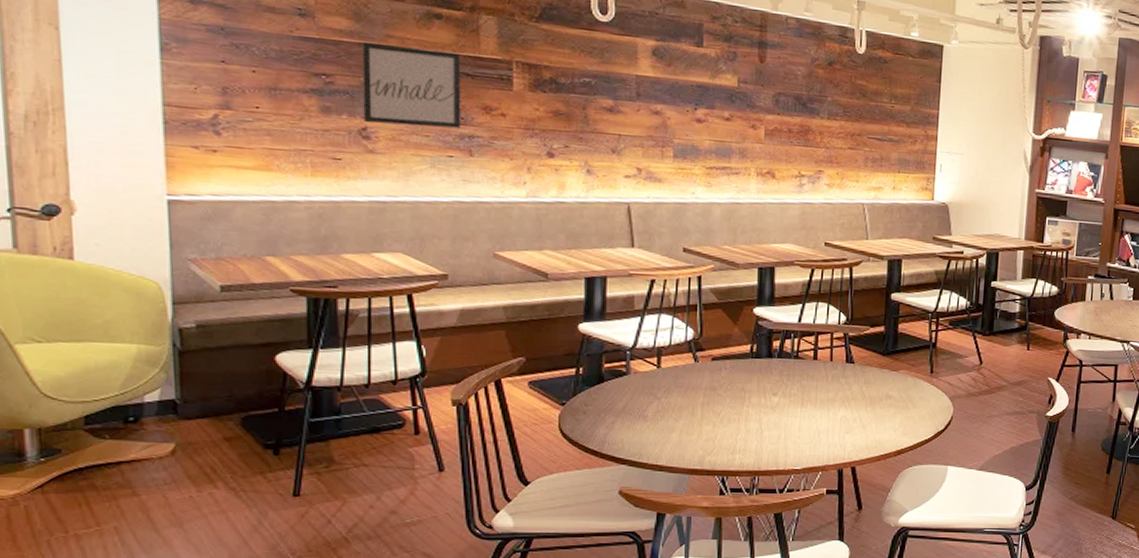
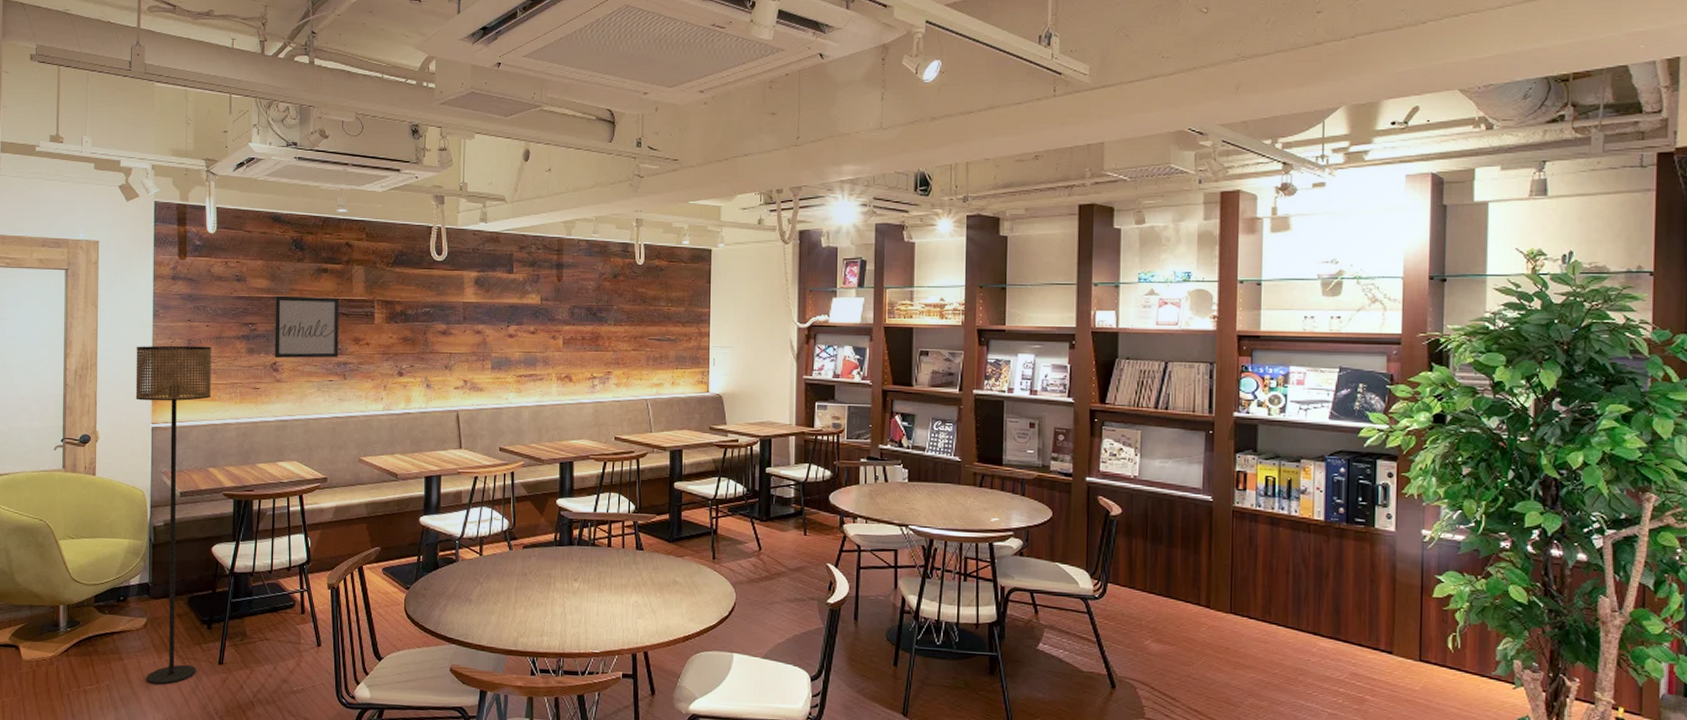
floor lamp: none [133,89,264,524] -> present [135,345,211,685]

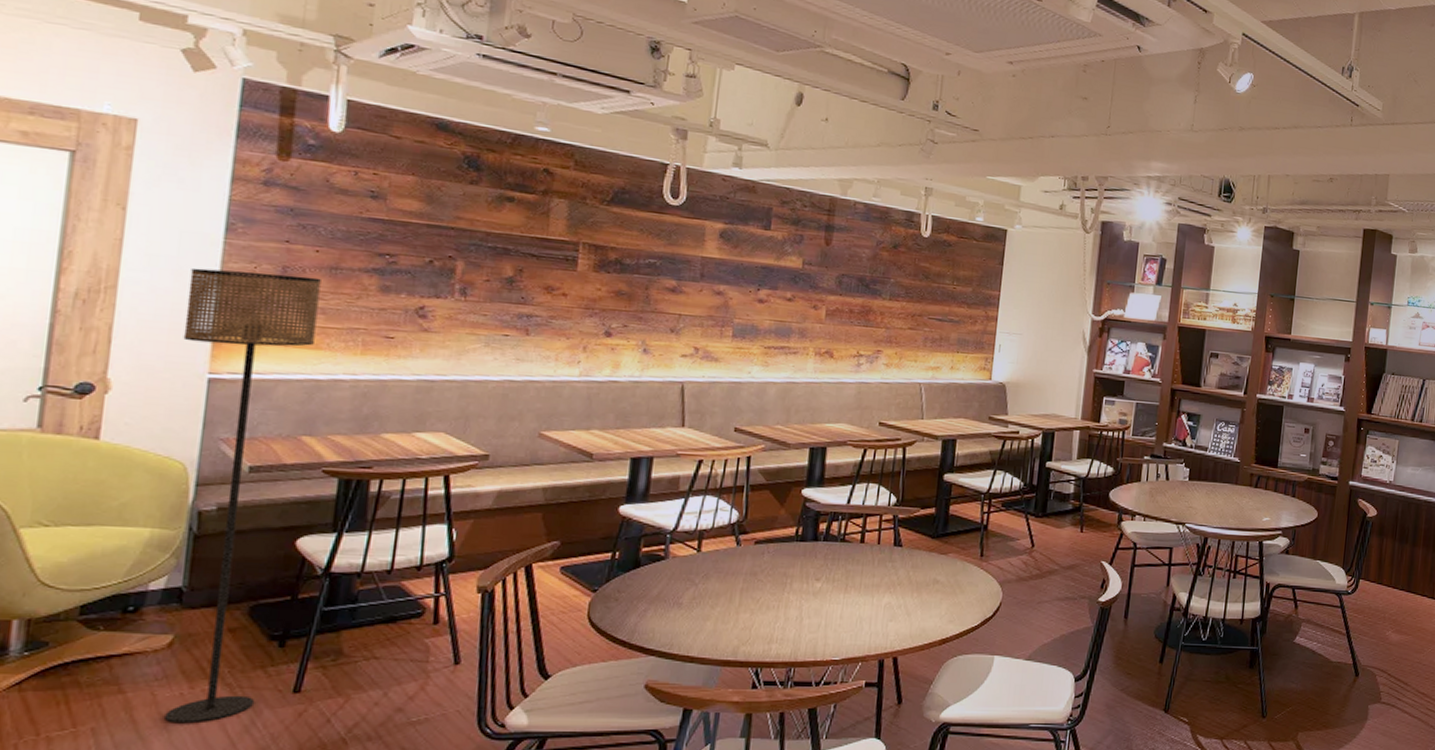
wall art: present [274,295,340,359] -> none [422,222,529,308]

